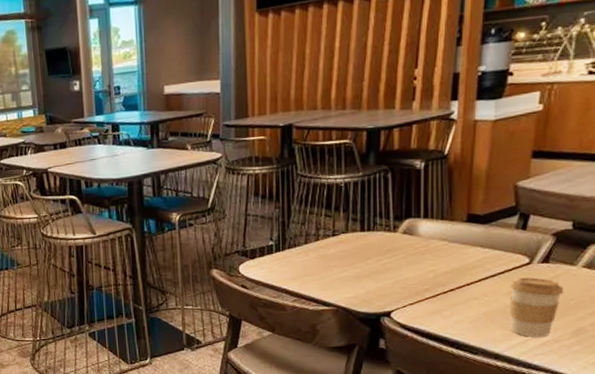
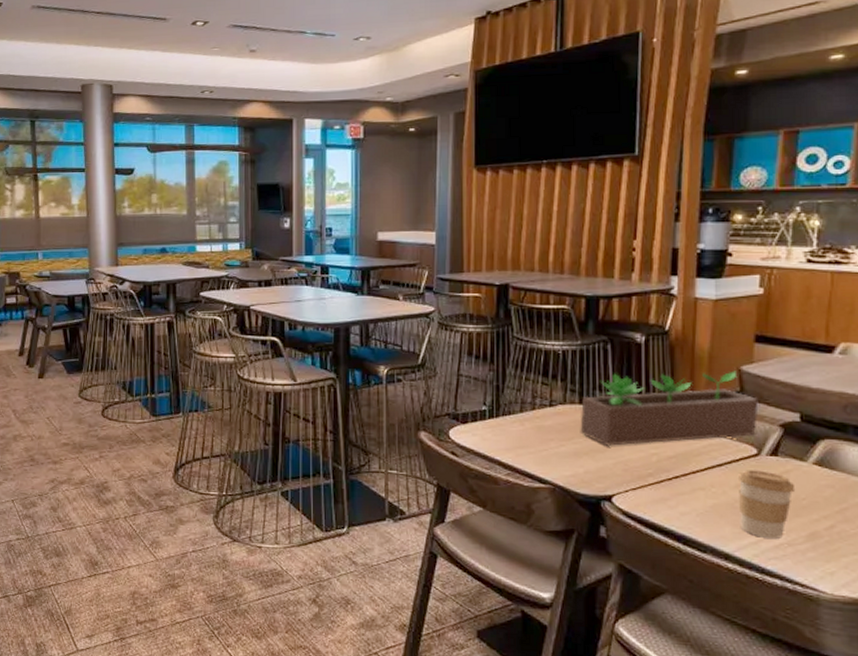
succulent planter: none [361,187,533,267] -> present [580,371,759,446]

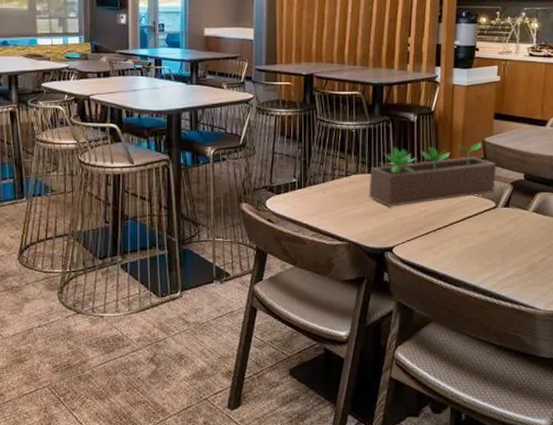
coffee cup: present [737,470,796,539] -> none [482,219,521,272]

